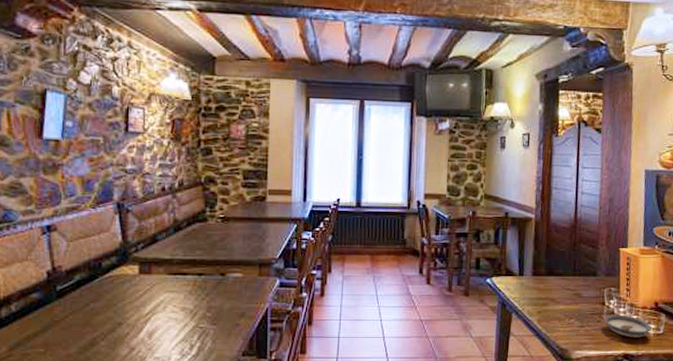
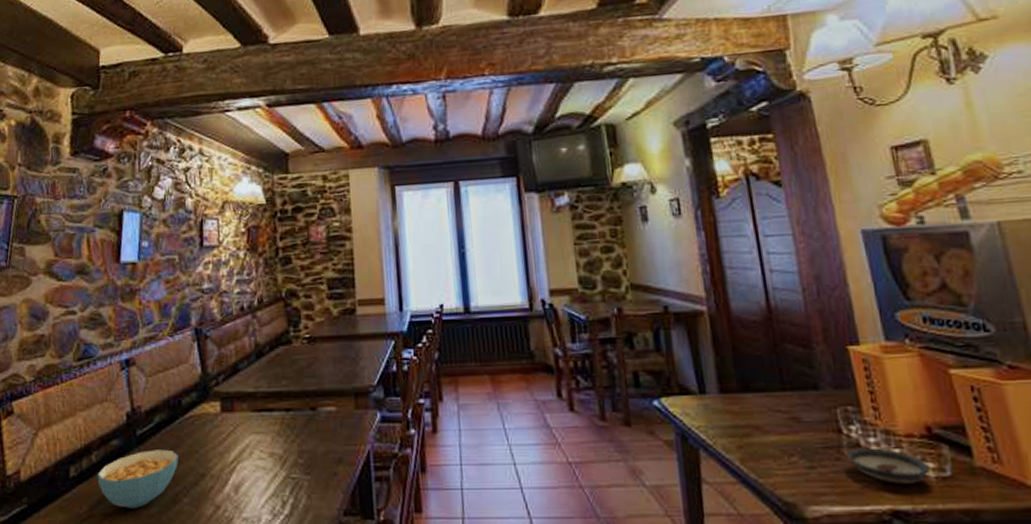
cereal bowl: none [16,302,97,349] -> present [97,449,178,508]

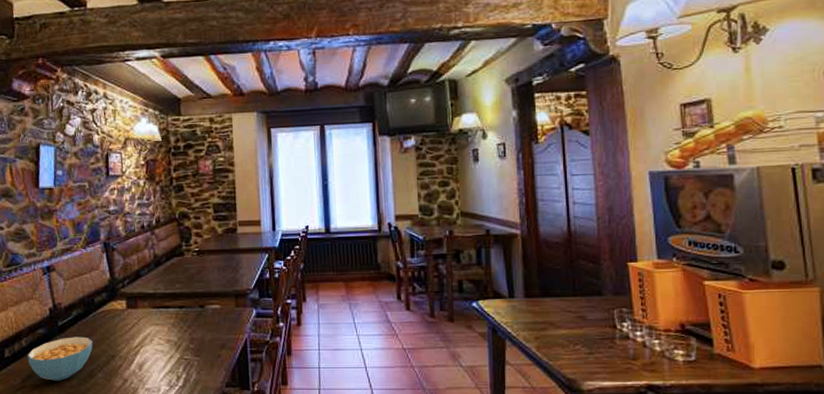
saucer: present [845,447,931,484] -> none [617,339,681,366]

